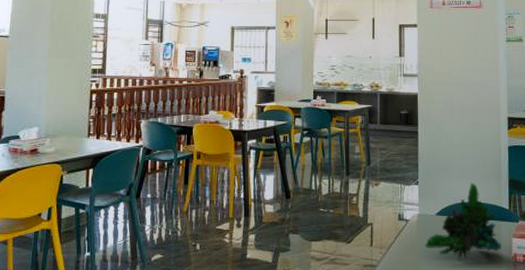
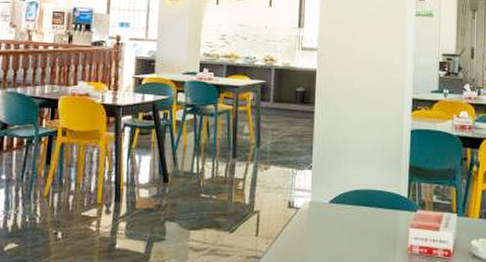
mineral sample: present [424,183,501,261] -> none [315,168,397,253]

